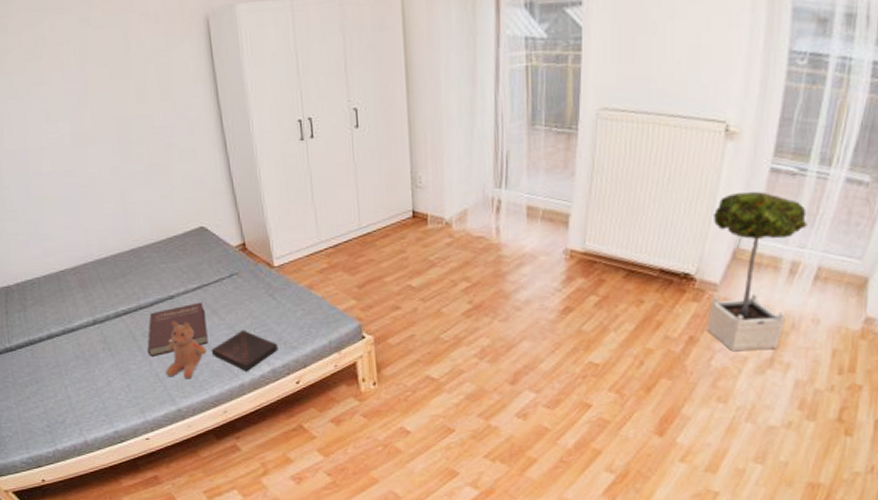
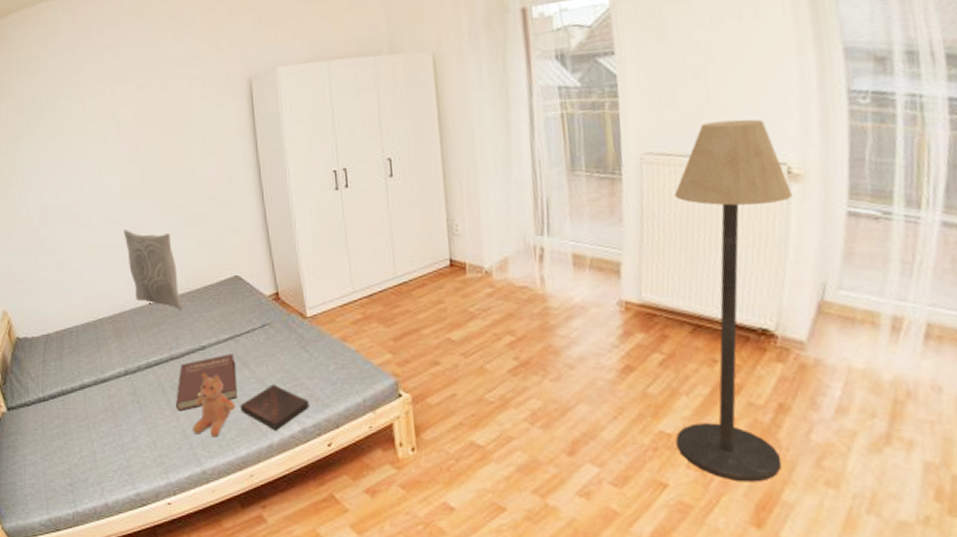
pillow: none [78,178,148,262] -> present [123,229,182,311]
floor lamp: none [602,77,727,401] -> present [674,119,793,482]
potted tree: present [707,191,808,352] -> none [786,236,904,424]

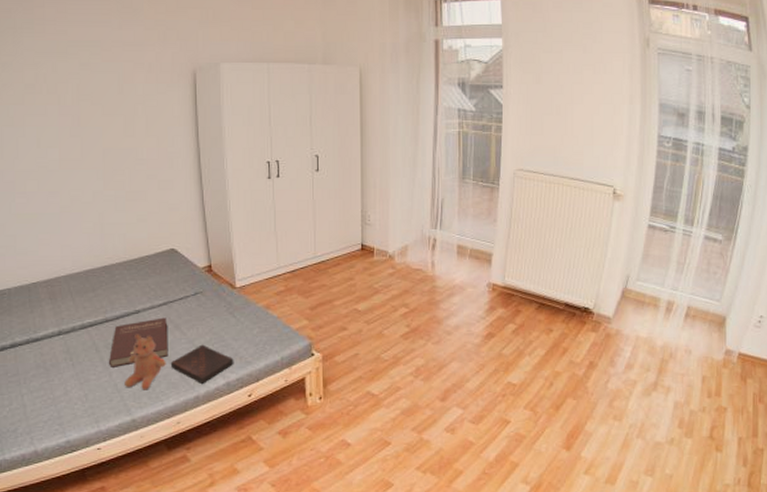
pillow: present [123,229,182,311] -> none [61,199,119,279]
floor lamp: present [674,119,793,482] -> none [519,150,615,418]

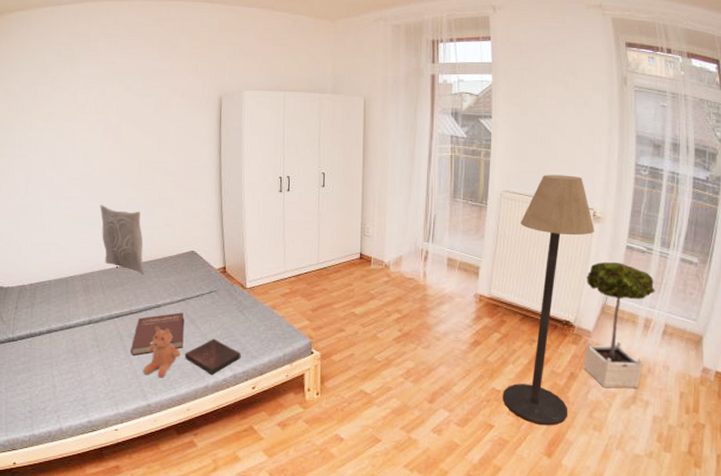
pillow: none [61,199,119,279] -> present [100,204,145,275]
floor lamp: none [519,150,615,418] -> present [502,174,595,426]
potted tree: none [603,242,678,376] -> present [584,261,655,389]

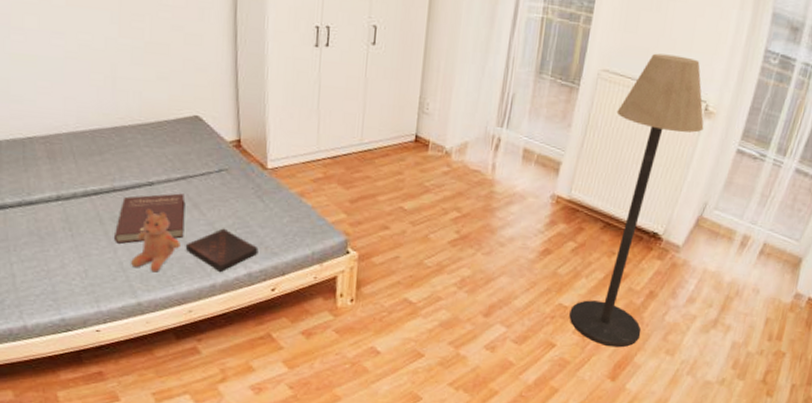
pillow: present [100,204,145,275] -> none [66,42,131,143]
potted tree: present [584,261,655,389] -> none [665,166,761,311]

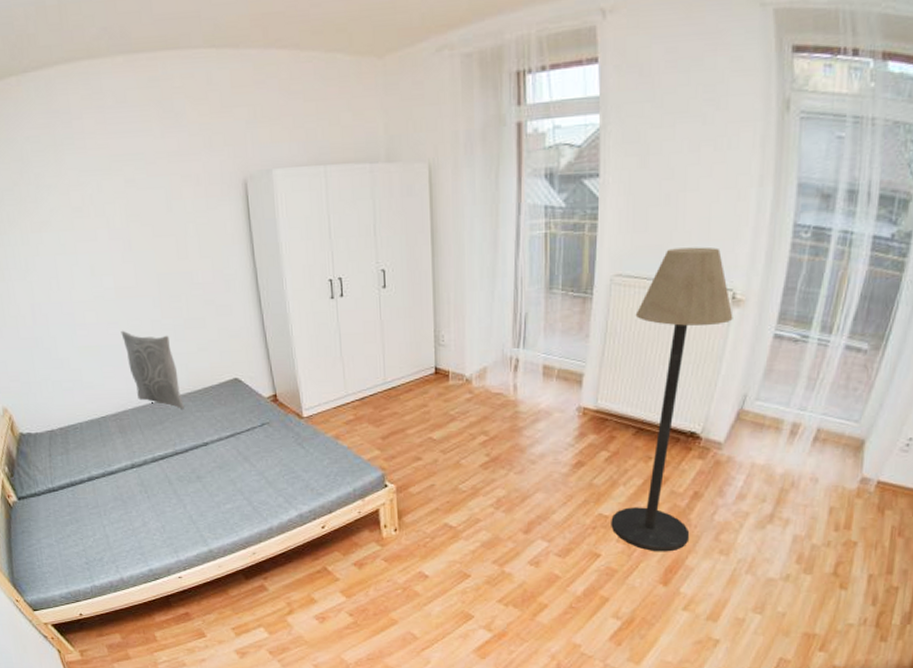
pillow: none [66,42,131,143] -> present [121,330,184,411]
book: present [115,193,186,244] -> none [182,449,240,500]
stuffed animal: present [131,208,181,273] -> none [199,466,238,522]
book: present [185,228,259,272] -> none [242,476,306,515]

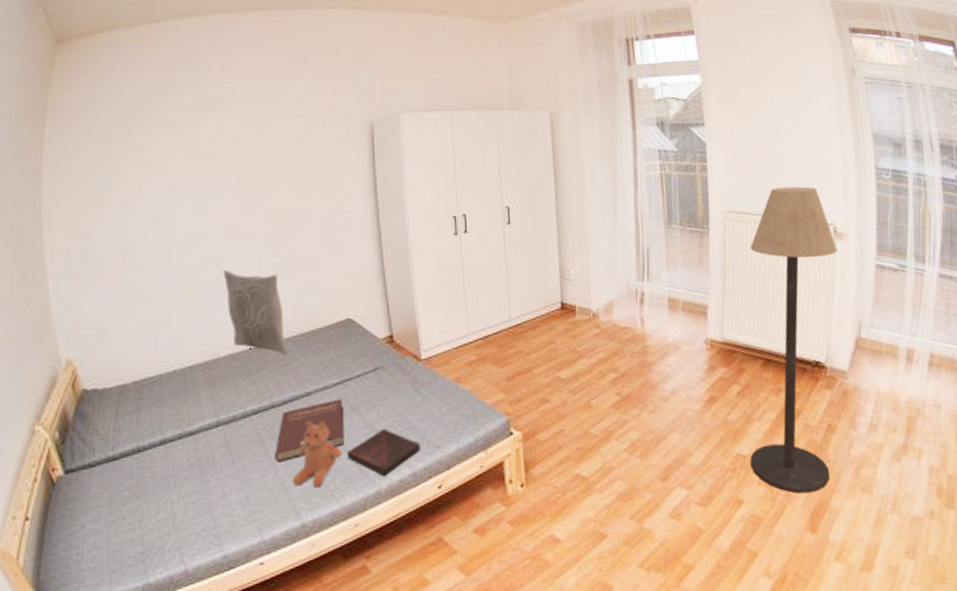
book: none [182,449,240,500] -> present [275,399,345,462]
stuffed animal: none [199,466,238,522] -> present [293,420,342,488]
book: none [242,476,306,515] -> present [346,428,421,476]

